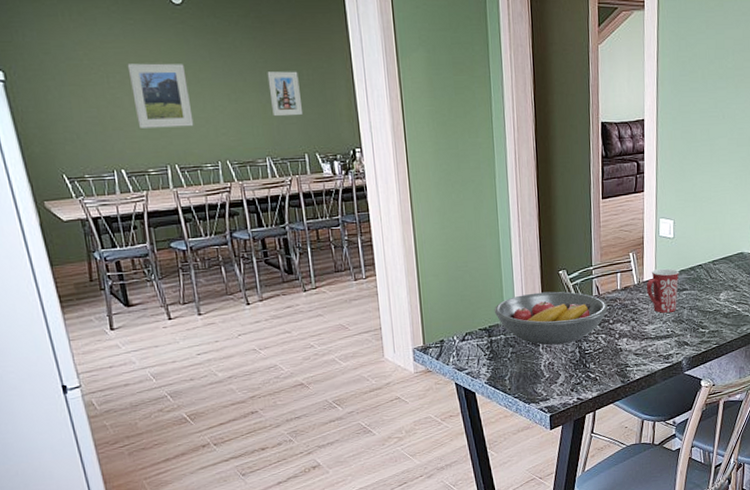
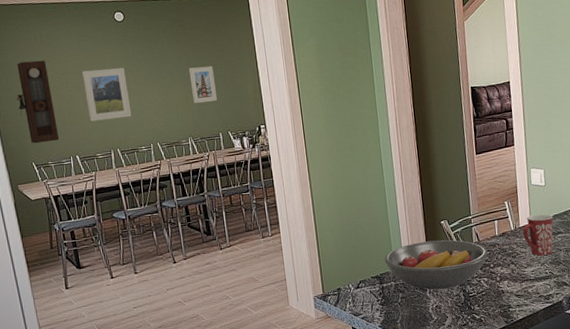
pendulum clock: none [38,44,99,151] -> present [16,60,60,144]

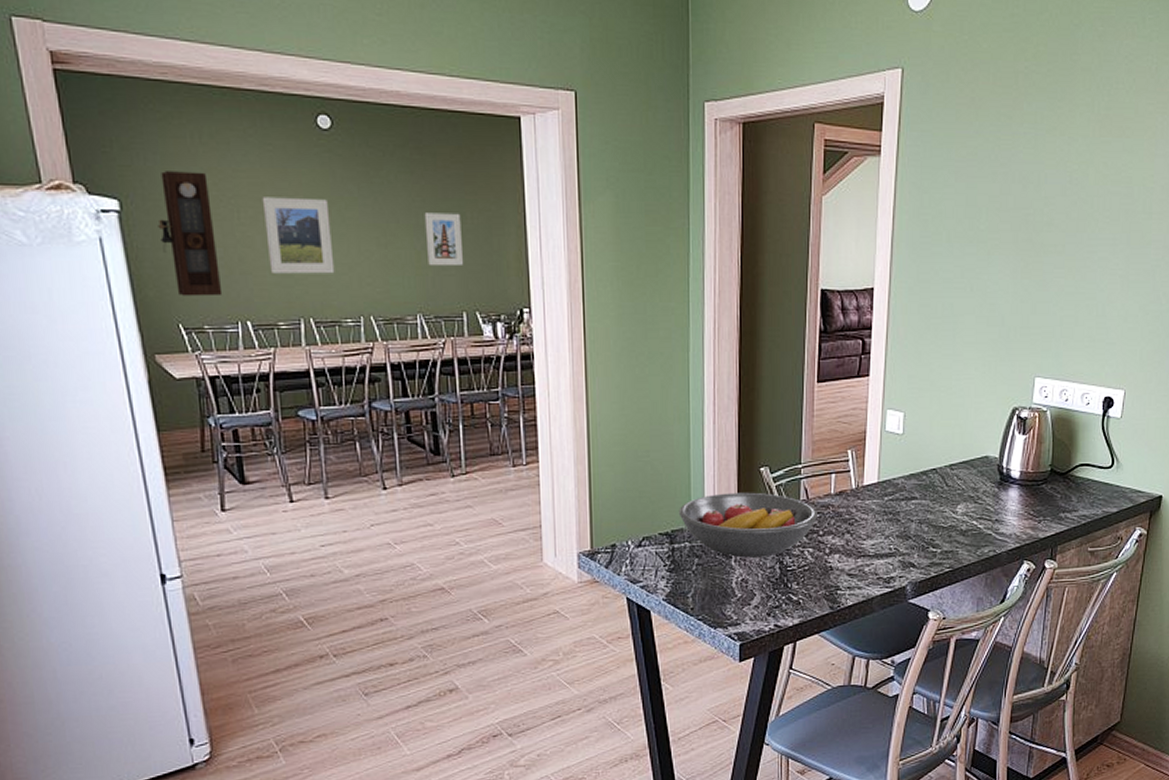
mug: present [522,214,553,256] -> none [866,471,908,526]

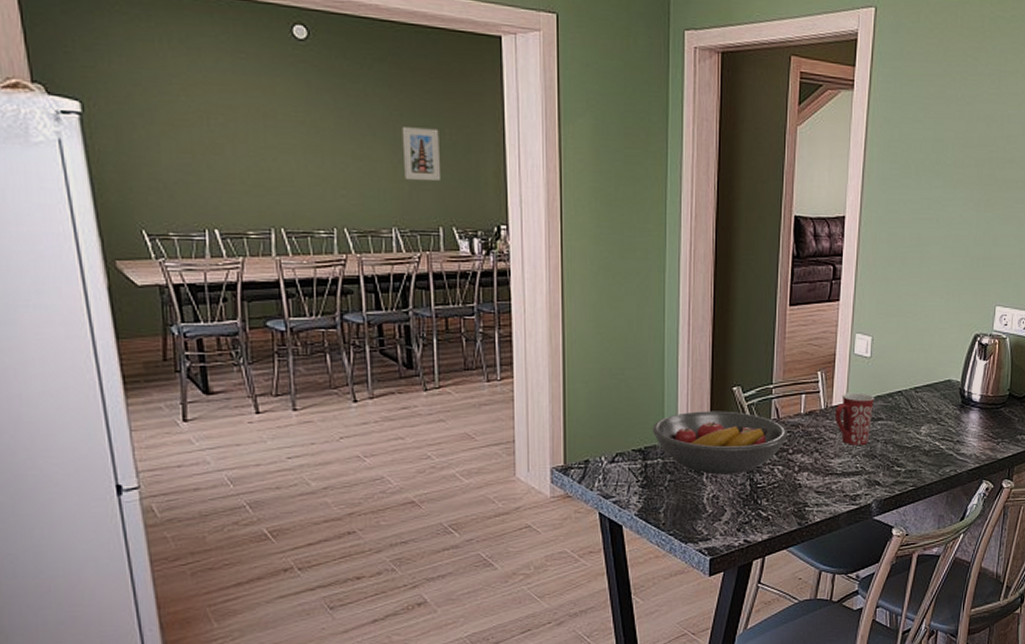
pendulum clock: present [157,171,223,296] -> none [121,74,190,203]
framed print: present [262,197,335,274] -> none [233,104,308,185]
mug: none [866,471,908,526] -> present [834,393,875,445]

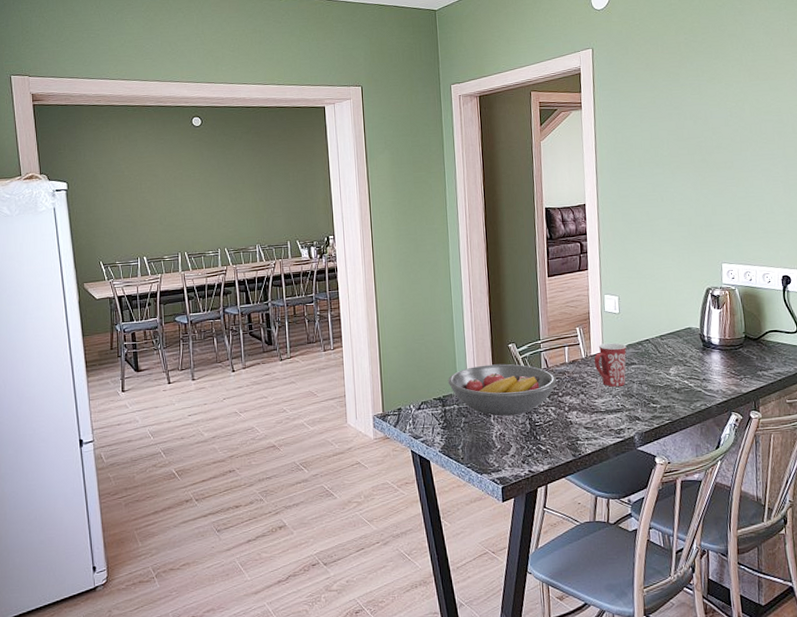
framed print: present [402,127,442,181] -> none [261,174,288,211]

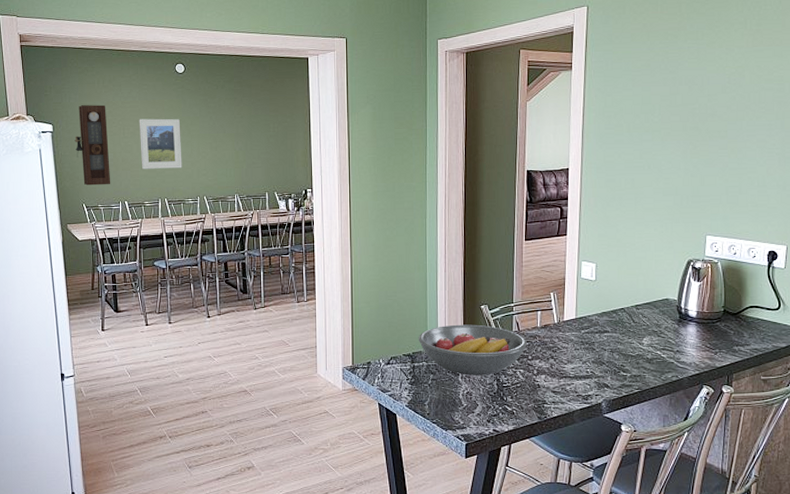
pendulum clock: none [90,160,129,243] -> present [74,105,111,186]
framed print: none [156,172,202,224] -> present [139,118,182,169]
mug: present [594,342,627,387] -> none [566,310,601,353]

